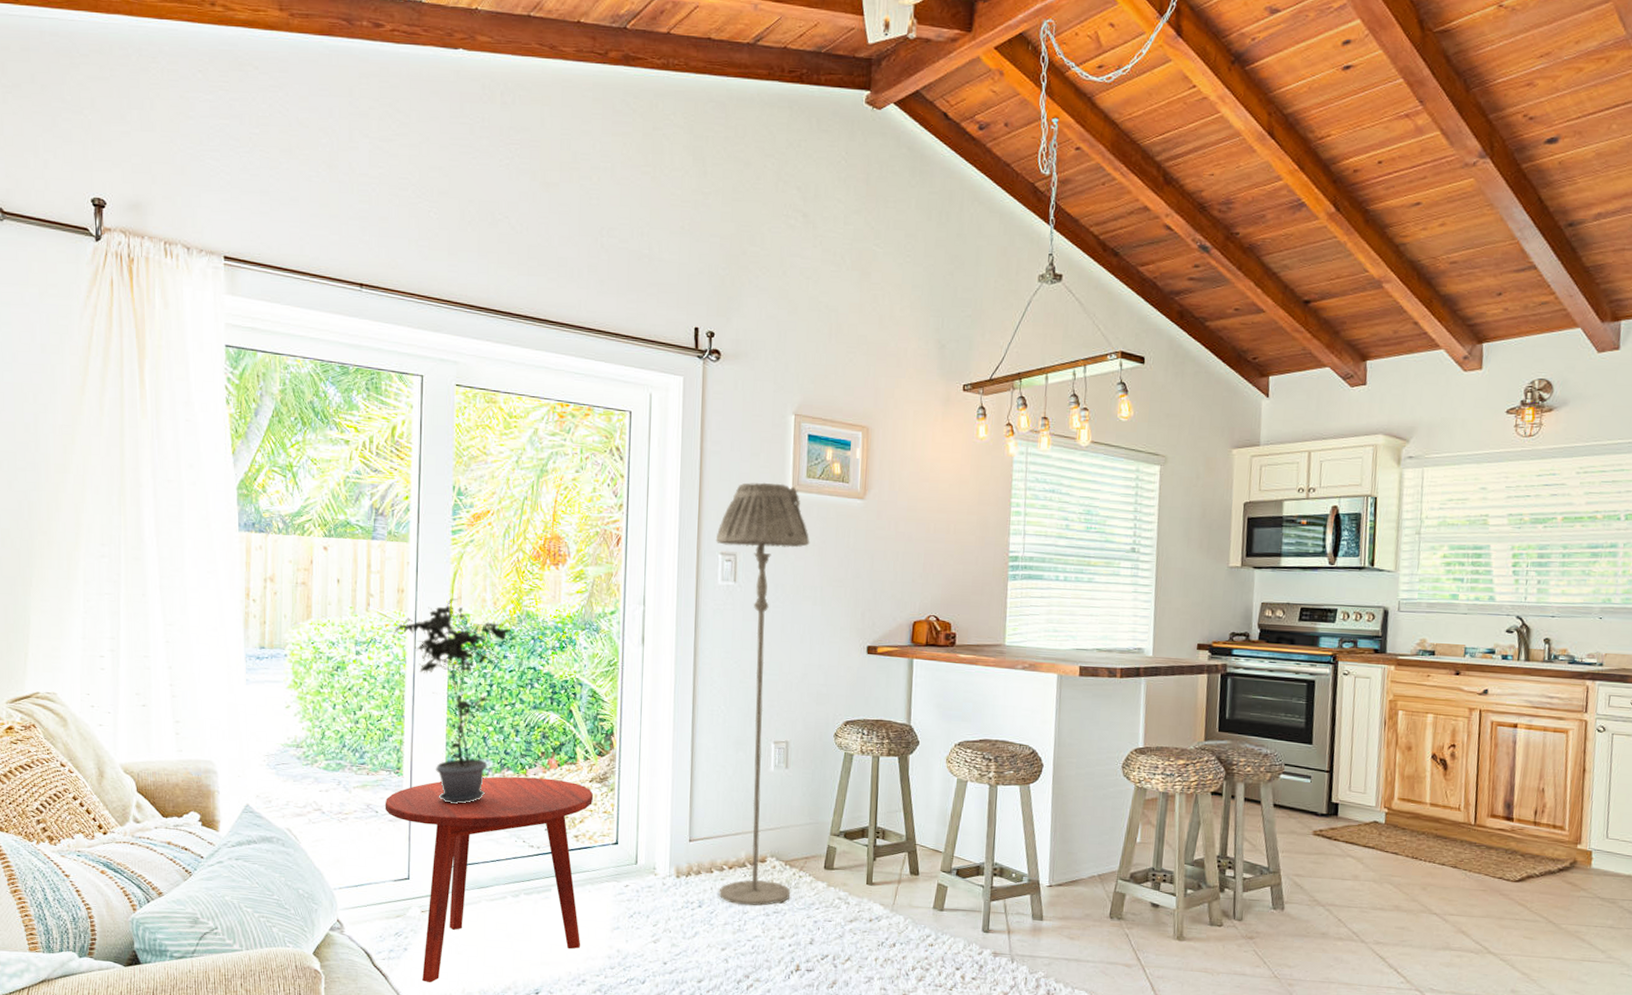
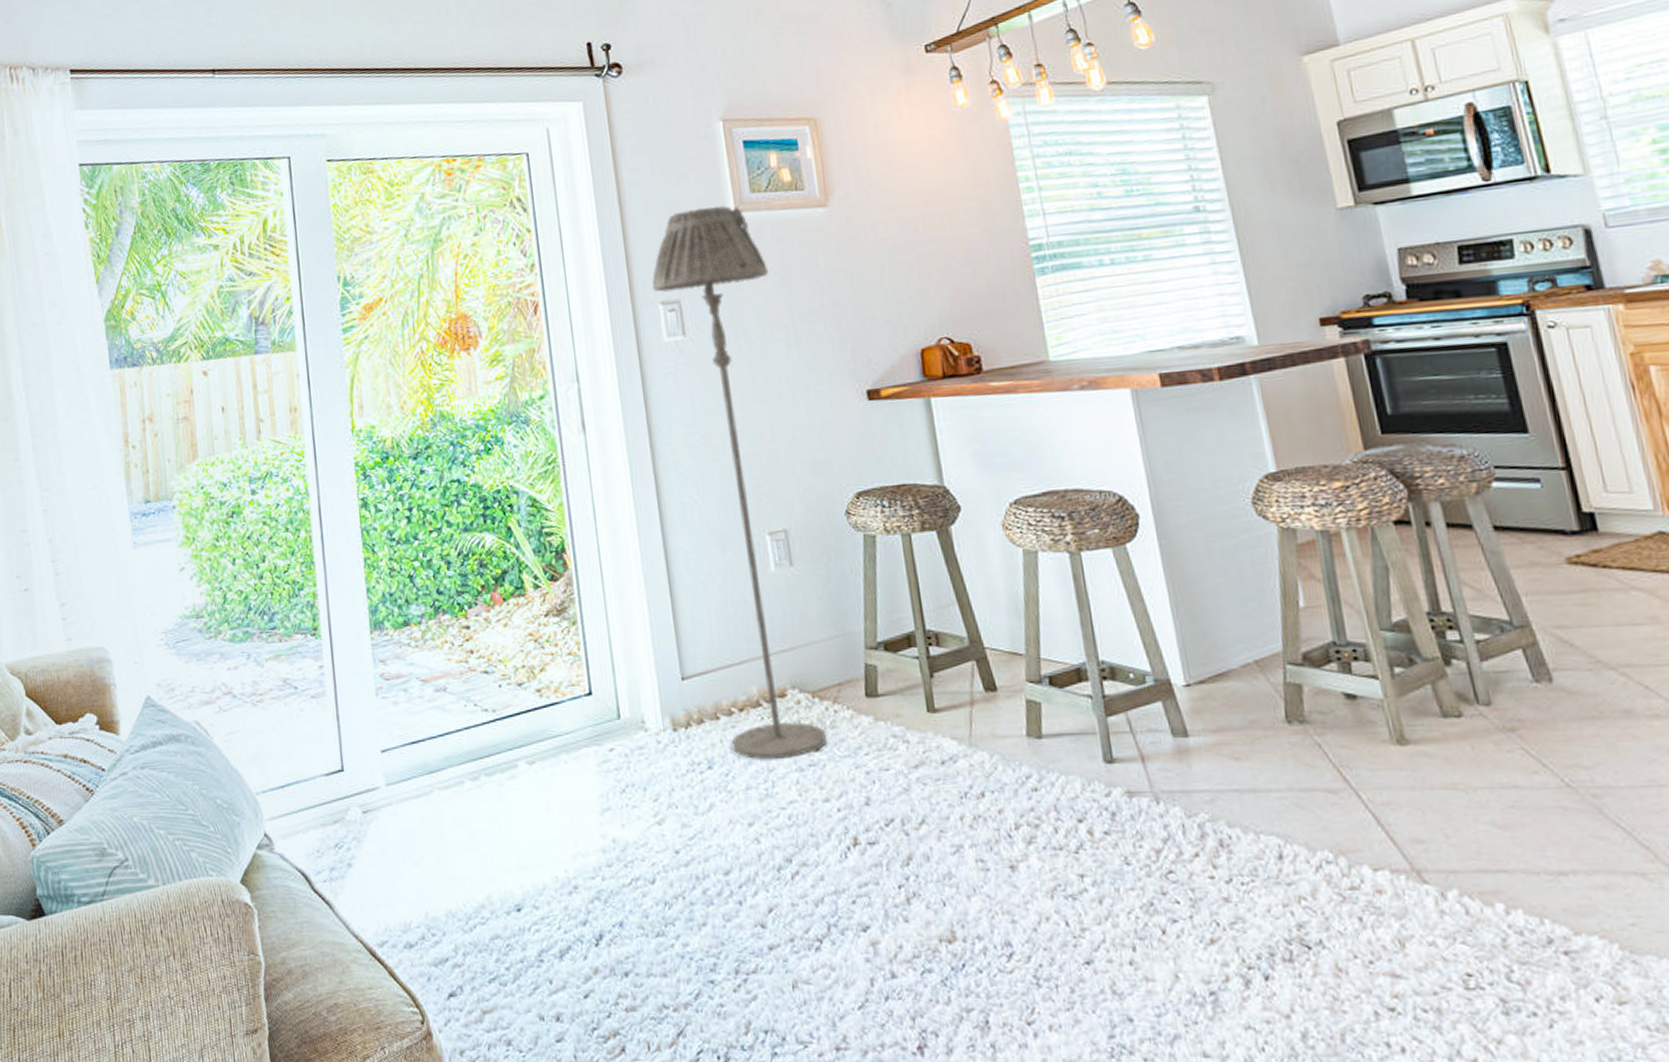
side table: present [384,776,594,982] -> none [304,618,564,907]
potted plant: present [392,598,512,804] -> none [290,409,428,666]

